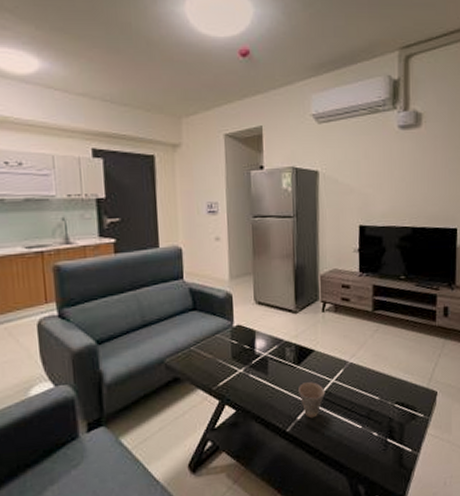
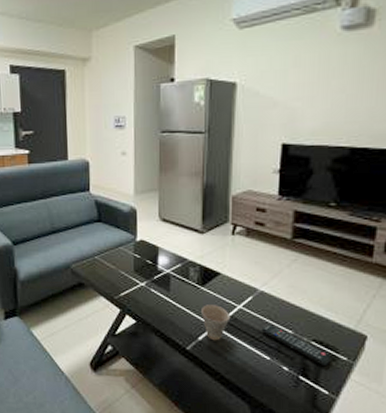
remote control: none [352,393,412,426] -> present [261,324,332,367]

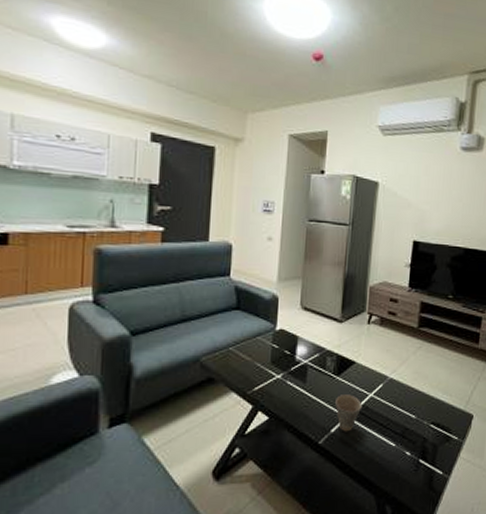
remote control: present [261,324,332,367] -> none [388,410,446,448]

